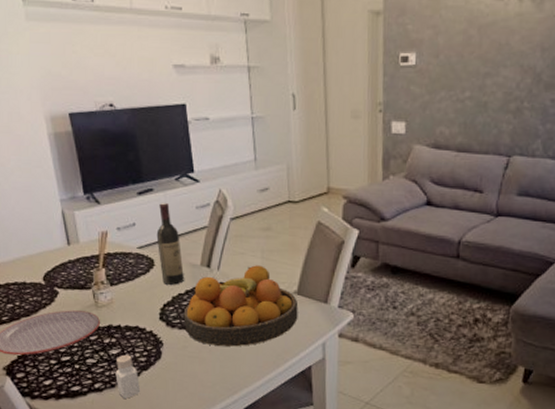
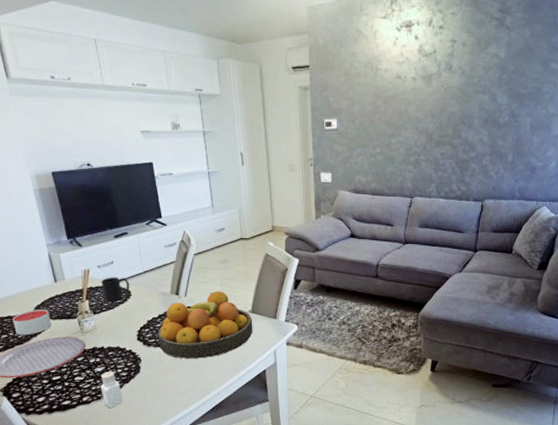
candle: none [20,276,63,307] -> present [13,309,52,336]
mug: none [121,241,154,272] -> present [101,277,130,302]
wine bottle: present [156,202,184,285] -> none [132,243,157,311]

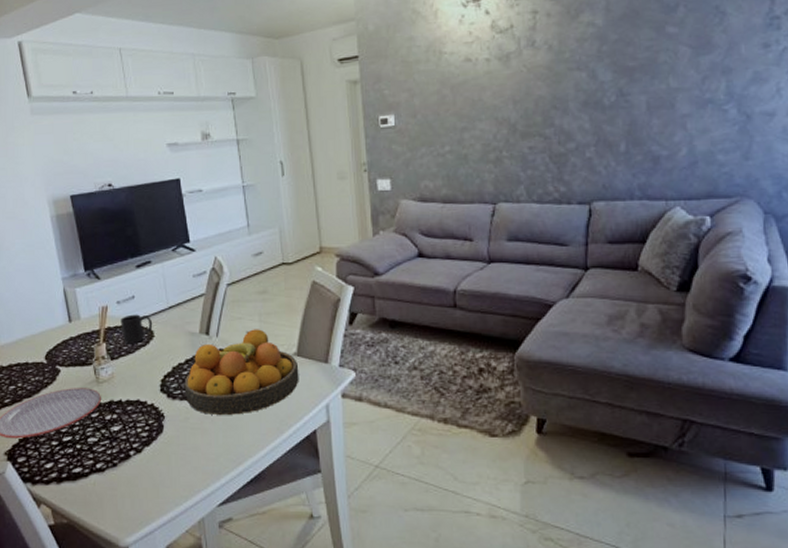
candle: present [13,309,52,336] -> none [22,354,64,387]
pepper shaker: present [101,371,123,408] -> none [117,431,143,478]

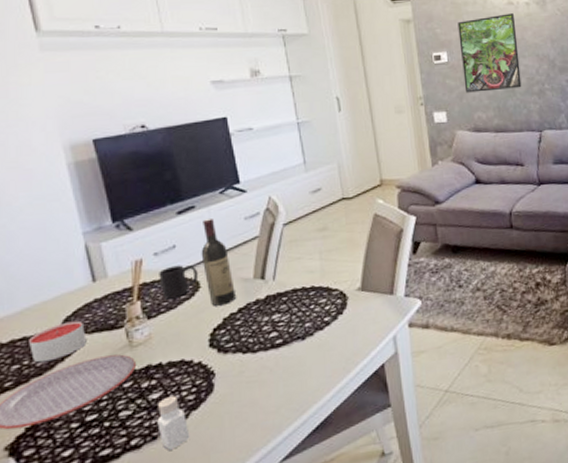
candle: none [22,354,64,387] -> present [29,320,87,363]
pepper shaker: none [117,431,143,478] -> present [157,395,190,450]
wine bottle: none [155,273,183,355] -> present [201,217,236,306]
fruit bowl: present [184,329,299,416] -> none [237,267,365,364]
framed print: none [407,71,476,160] -> present [457,13,522,93]

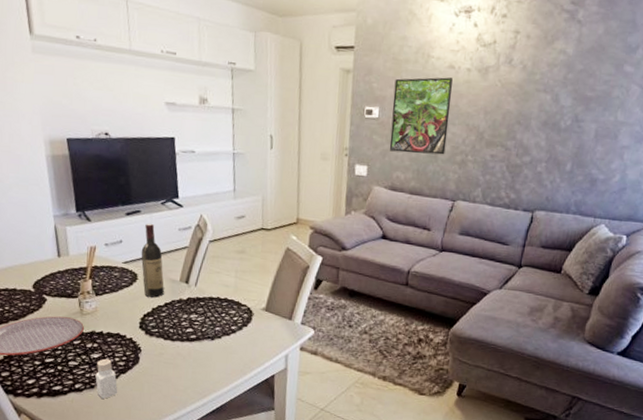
candle: present [29,320,87,363] -> none [10,284,51,311]
mug: present [159,265,199,300] -> none [107,257,138,284]

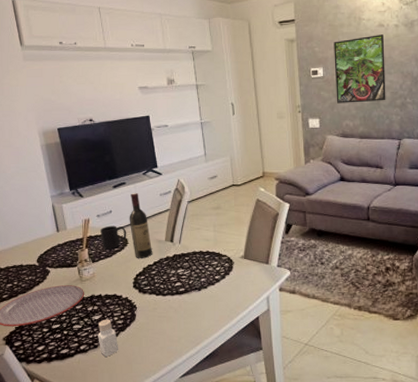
mug: none [107,257,138,284] -> present [100,225,127,250]

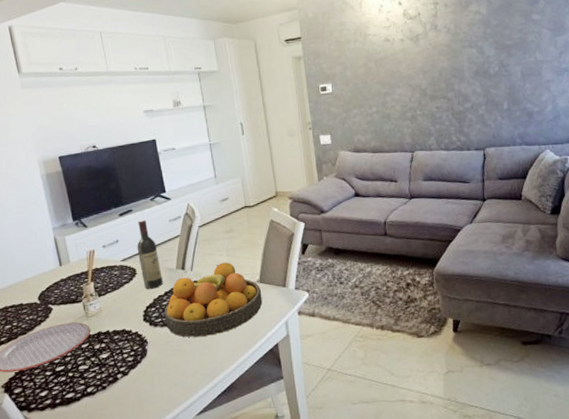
pepper shaker: present [98,319,119,357] -> none [106,357,130,398]
mug: present [100,225,127,250] -> none [106,255,135,282]
fruit bowl: none [153,237,246,307] -> present [164,262,263,338]
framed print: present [334,34,386,104] -> none [341,49,396,119]

